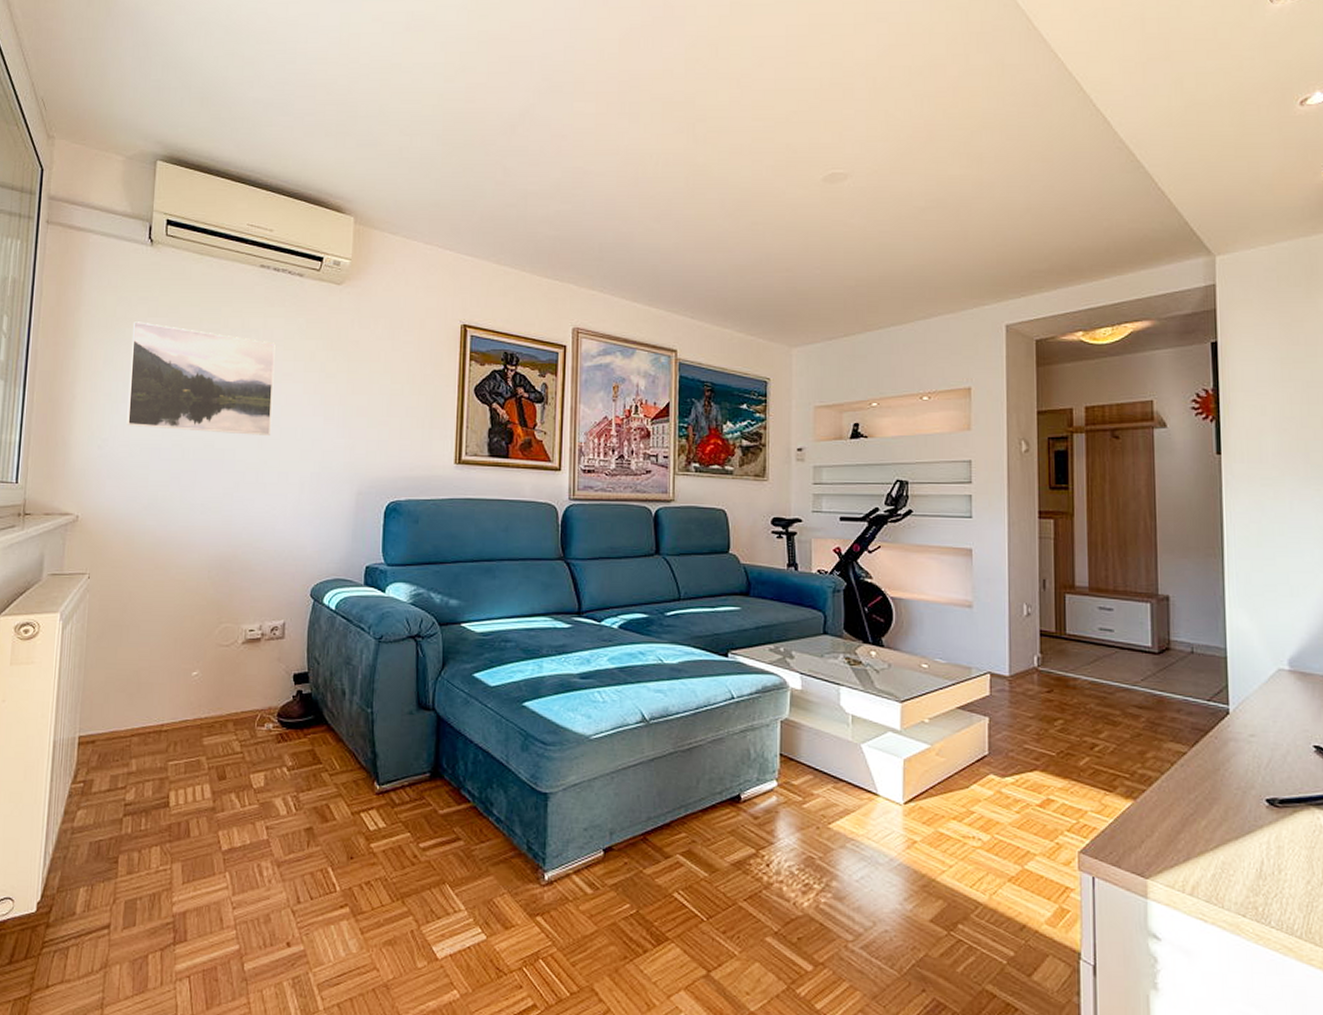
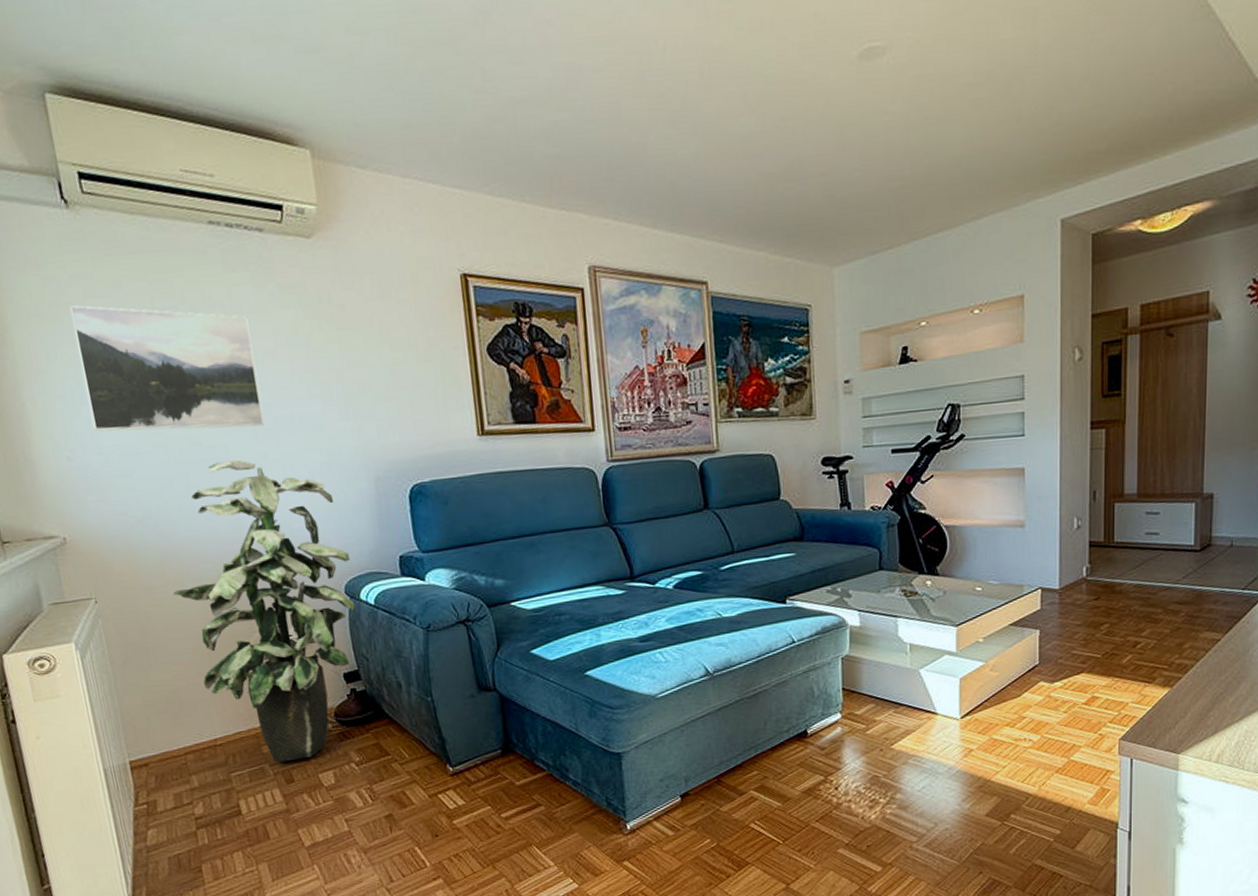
indoor plant: none [158,462,322,757] -> present [173,460,355,763]

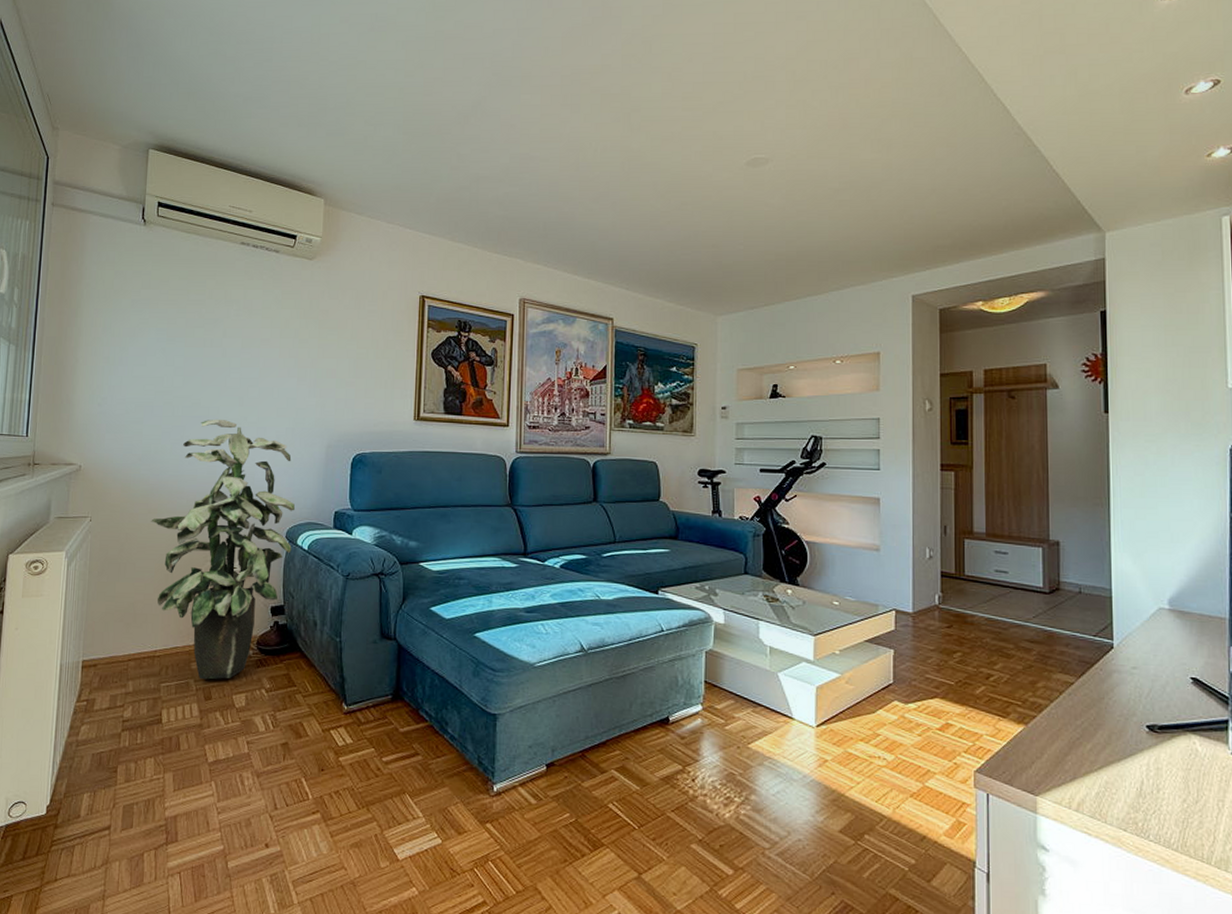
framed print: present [70,305,265,431] -> none [123,293,254,395]

